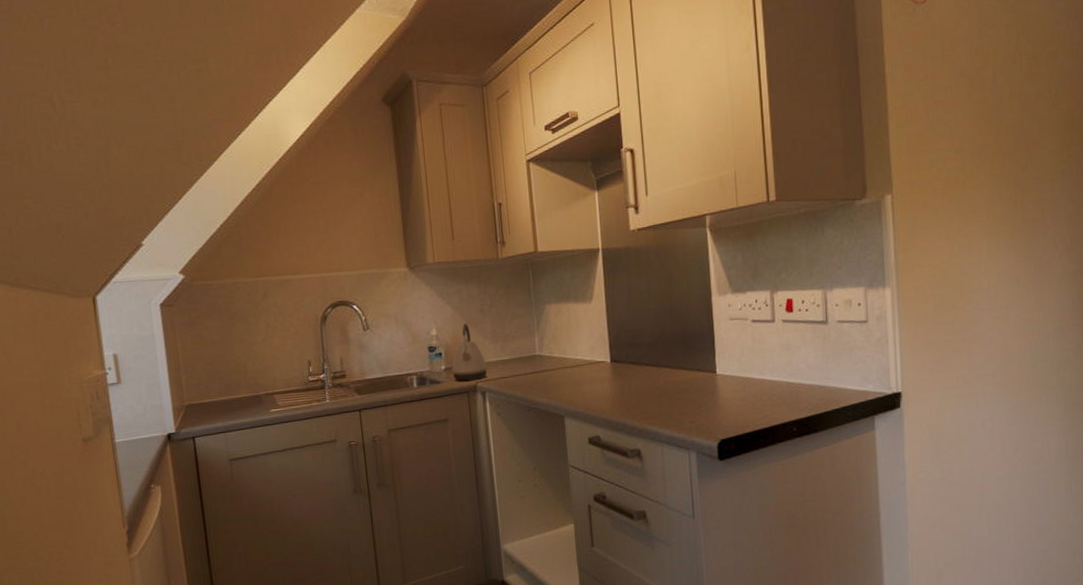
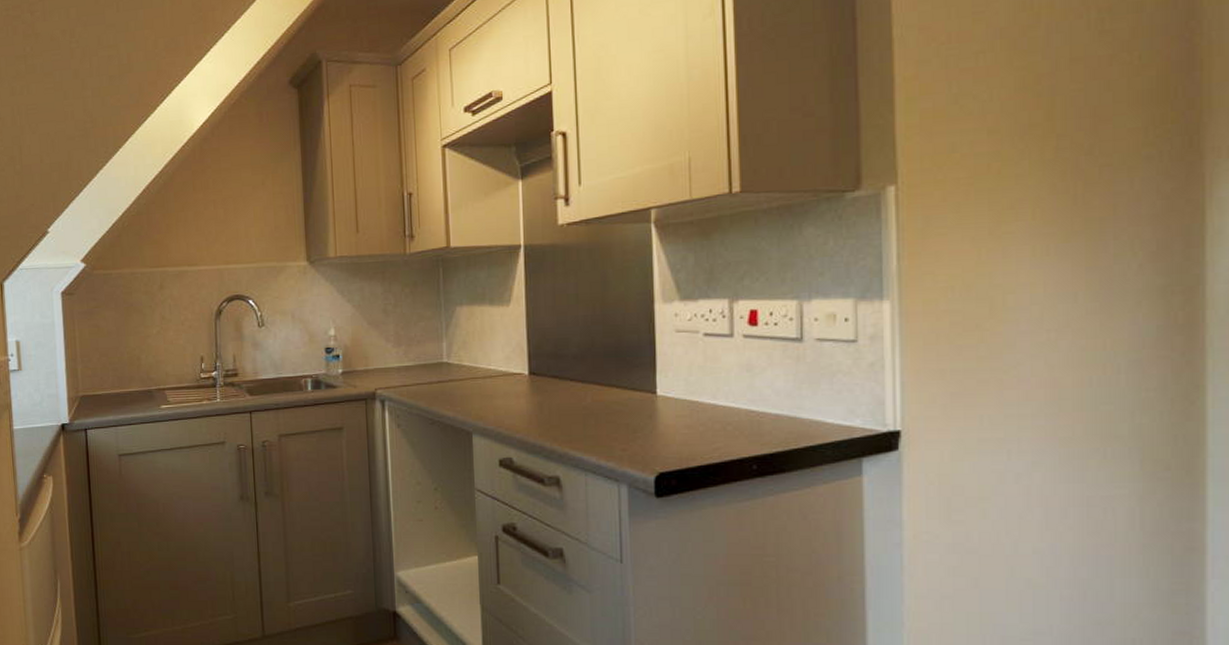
kettle: present [451,323,488,382] -> none [348,324,389,388]

